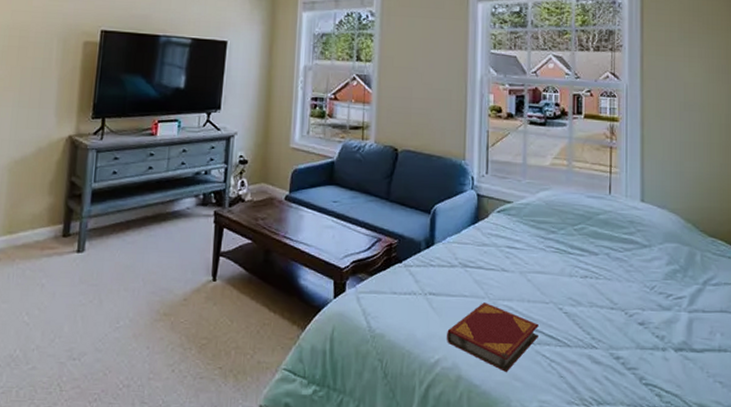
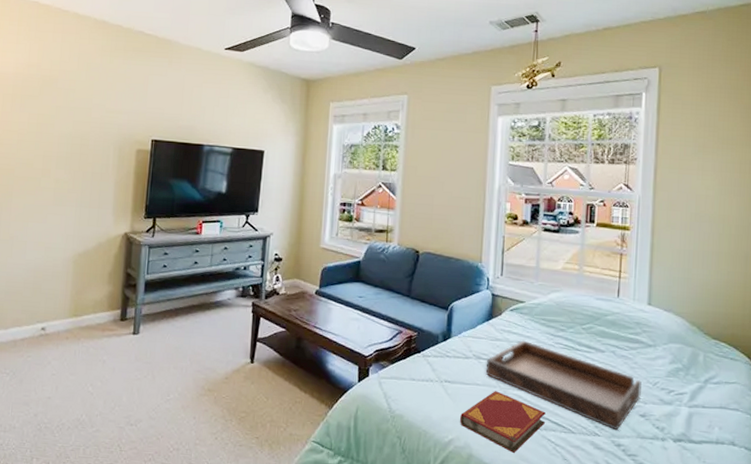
serving tray: none [473,244,638,342] -> present [485,340,642,431]

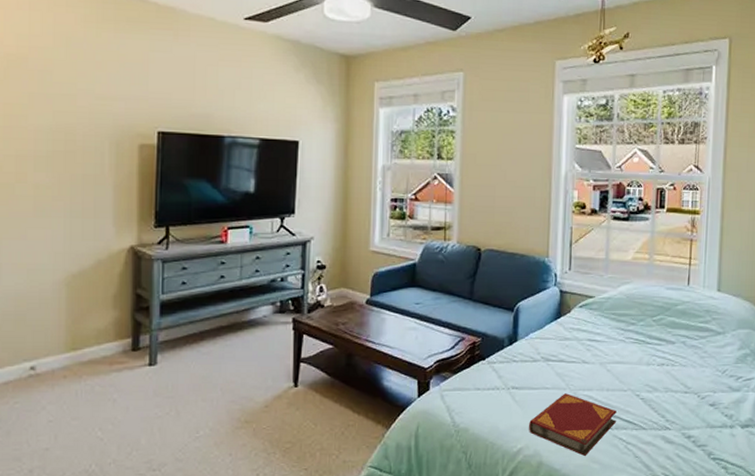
serving tray: present [485,340,642,431] -> none [554,337,711,423]

